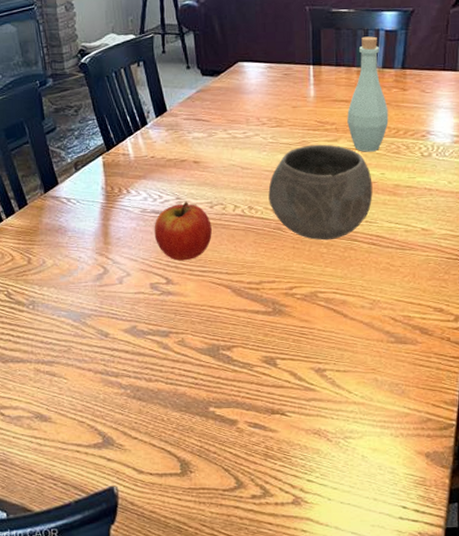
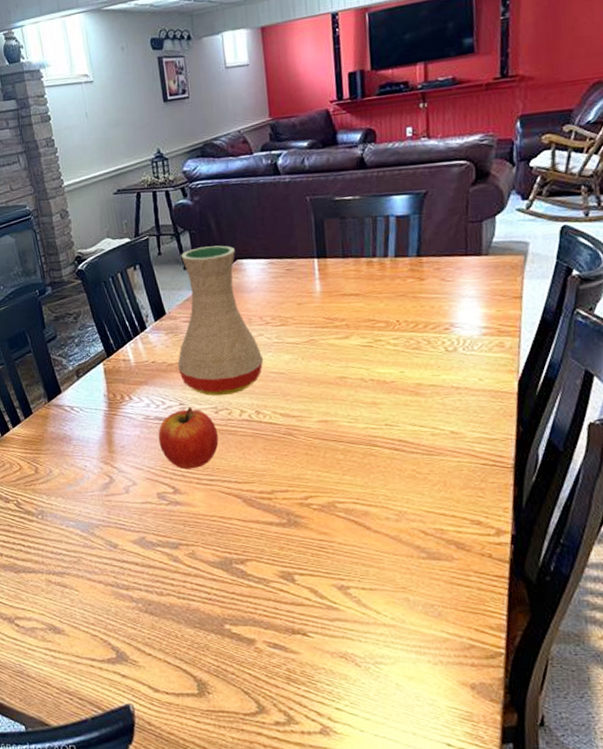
vase: none [176,47,259,192] -> present [177,245,264,396]
bowl: present [268,144,373,241] -> none [276,342,392,446]
bottle: present [347,36,389,152] -> none [358,223,406,349]

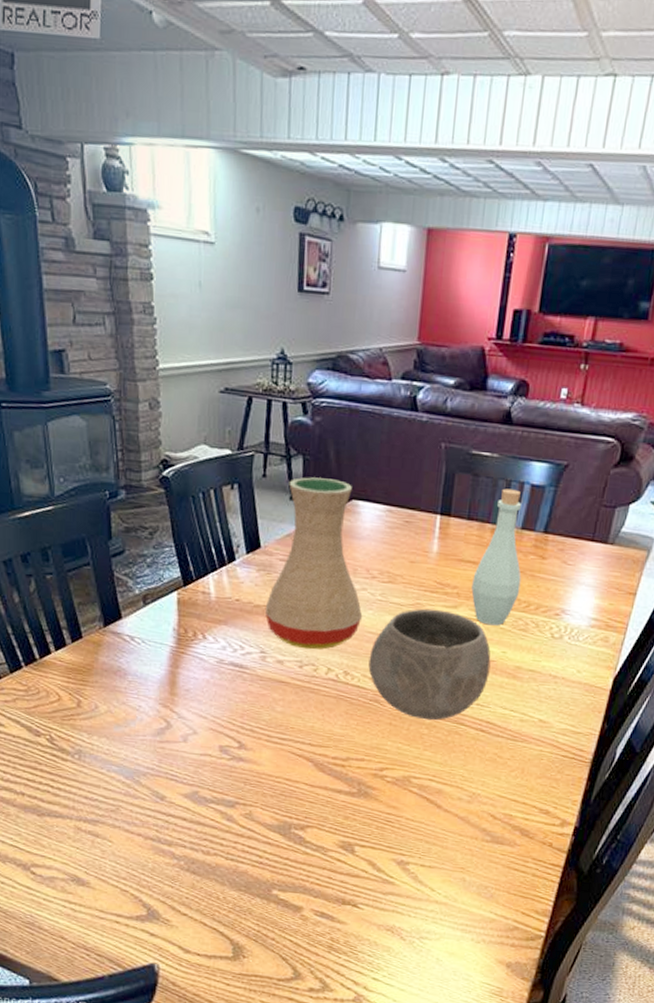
apple: present [158,406,219,469] -> none [230,656,299,725]
bowl: none [276,342,392,446] -> present [368,608,491,721]
bottle: none [358,223,406,349] -> present [471,488,522,626]

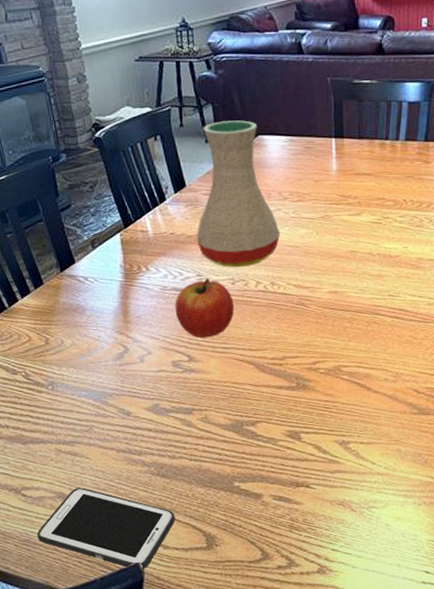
cell phone: none [43,872,202,973] -> present [37,488,176,570]
apple: none [230,656,299,725] -> present [175,278,234,338]
bowl: present [368,608,491,721] -> none [291,218,396,315]
bottle: present [471,488,522,626] -> none [370,108,412,226]

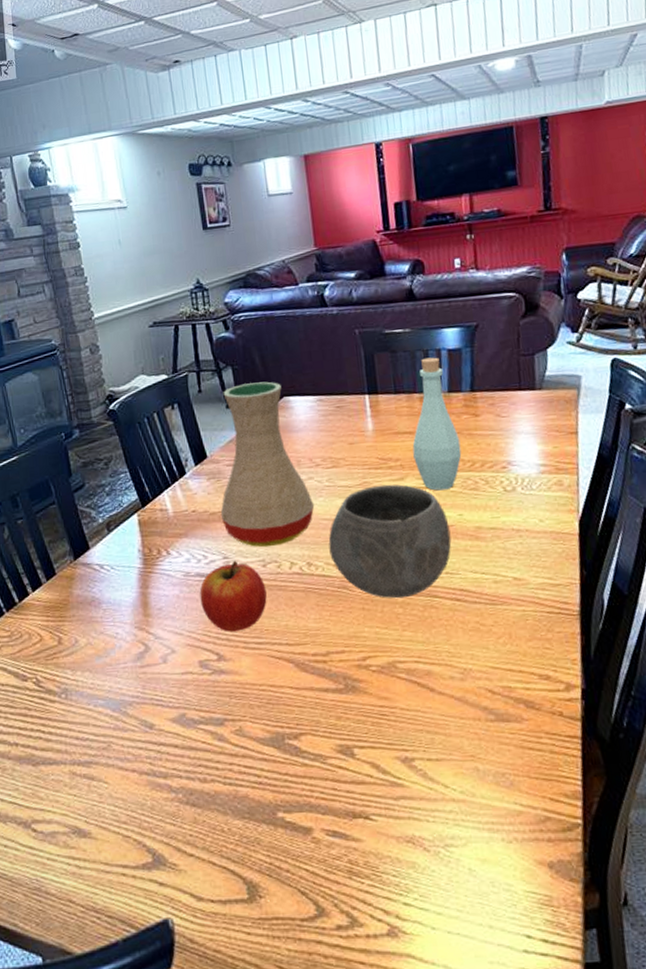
cell phone: present [37,488,176,570] -> none [48,820,210,930]
bowl: none [291,218,396,315] -> present [328,484,452,599]
bottle: none [370,108,412,226] -> present [412,357,462,491]

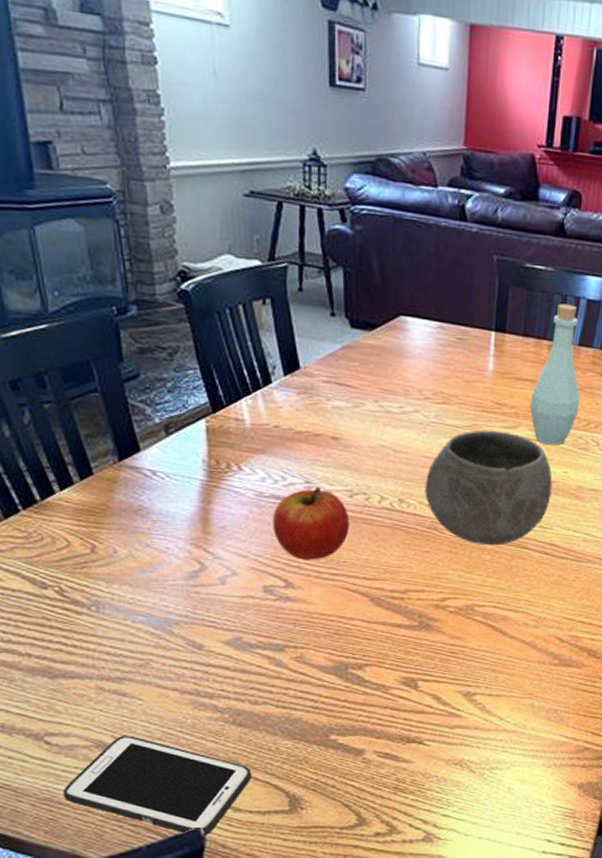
cell phone: none [48,820,210,930] -> present [62,736,252,837]
vase: present [220,381,315,548] -> none [307,291,417,478]

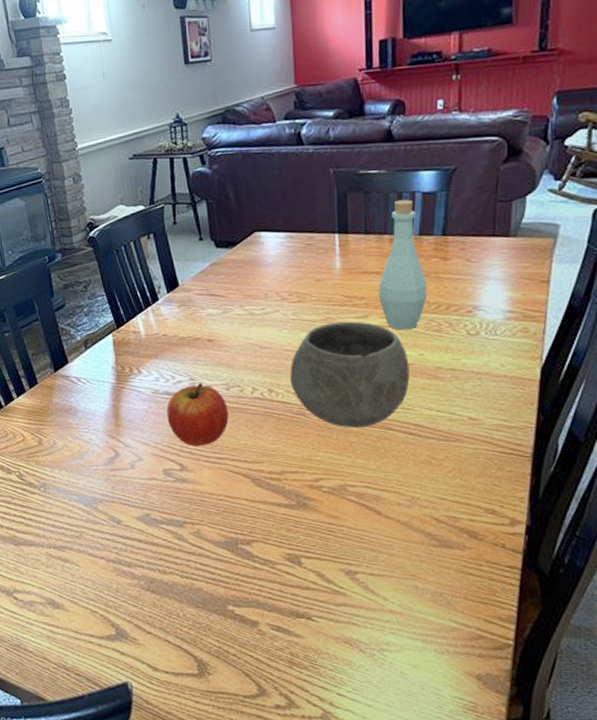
cell phone: present [62,736,252,837] -> none [27,596,166,691]

